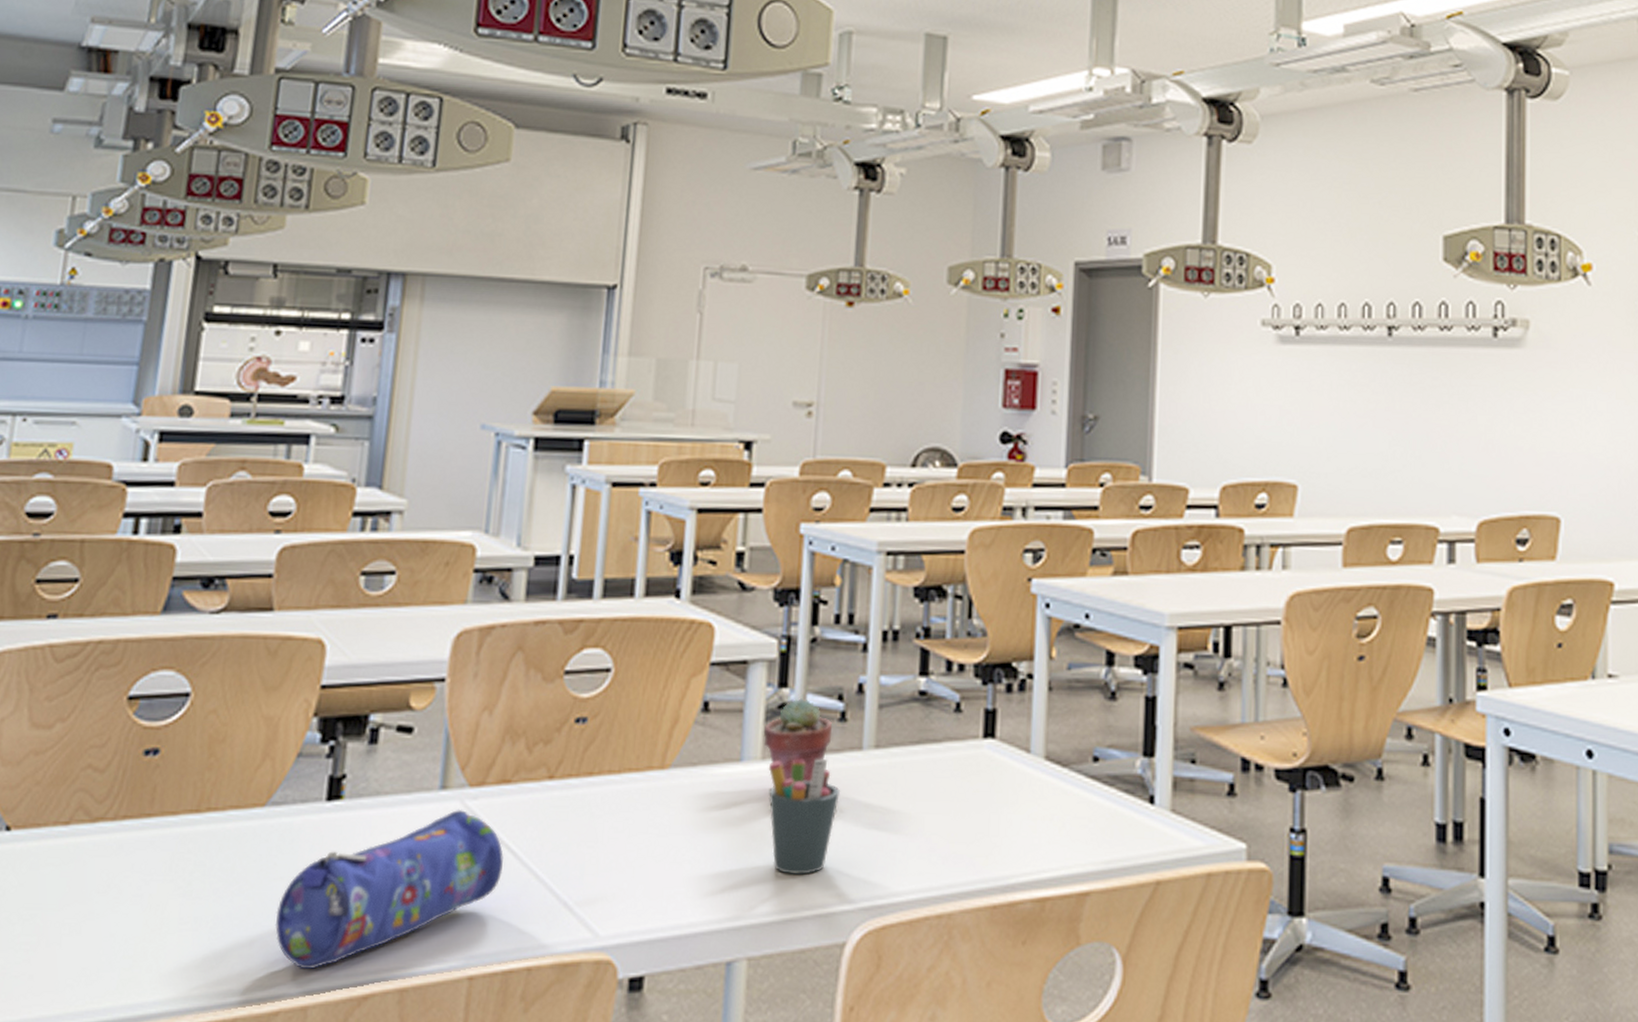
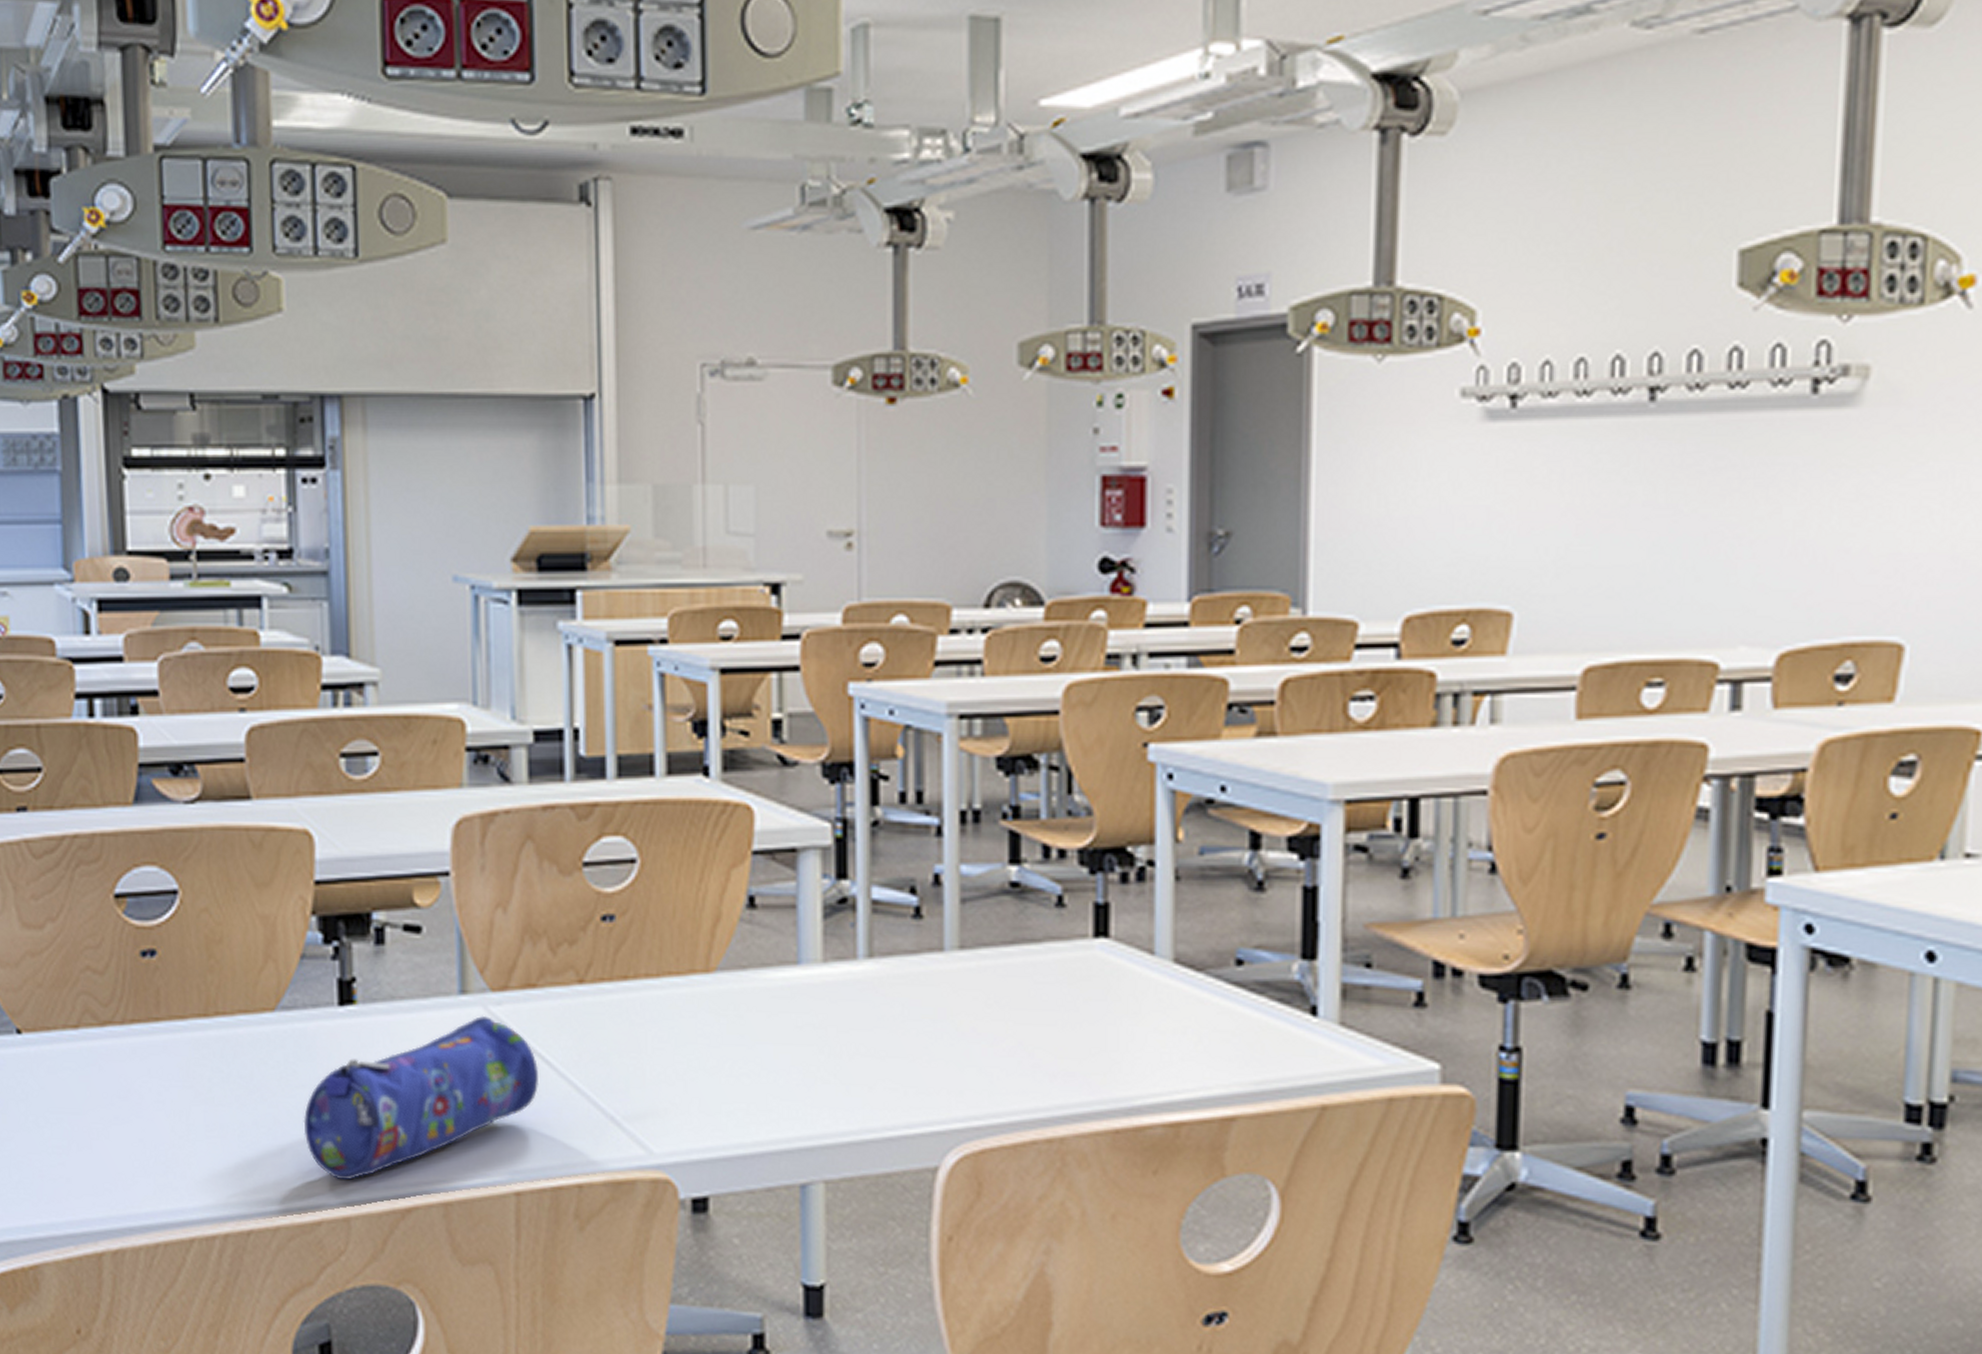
potted succulent: present [763,698,833,782] -> none [822,891,906,988]
pen holder: present [768,758,841,875] -> none [831,960,921,1092]

